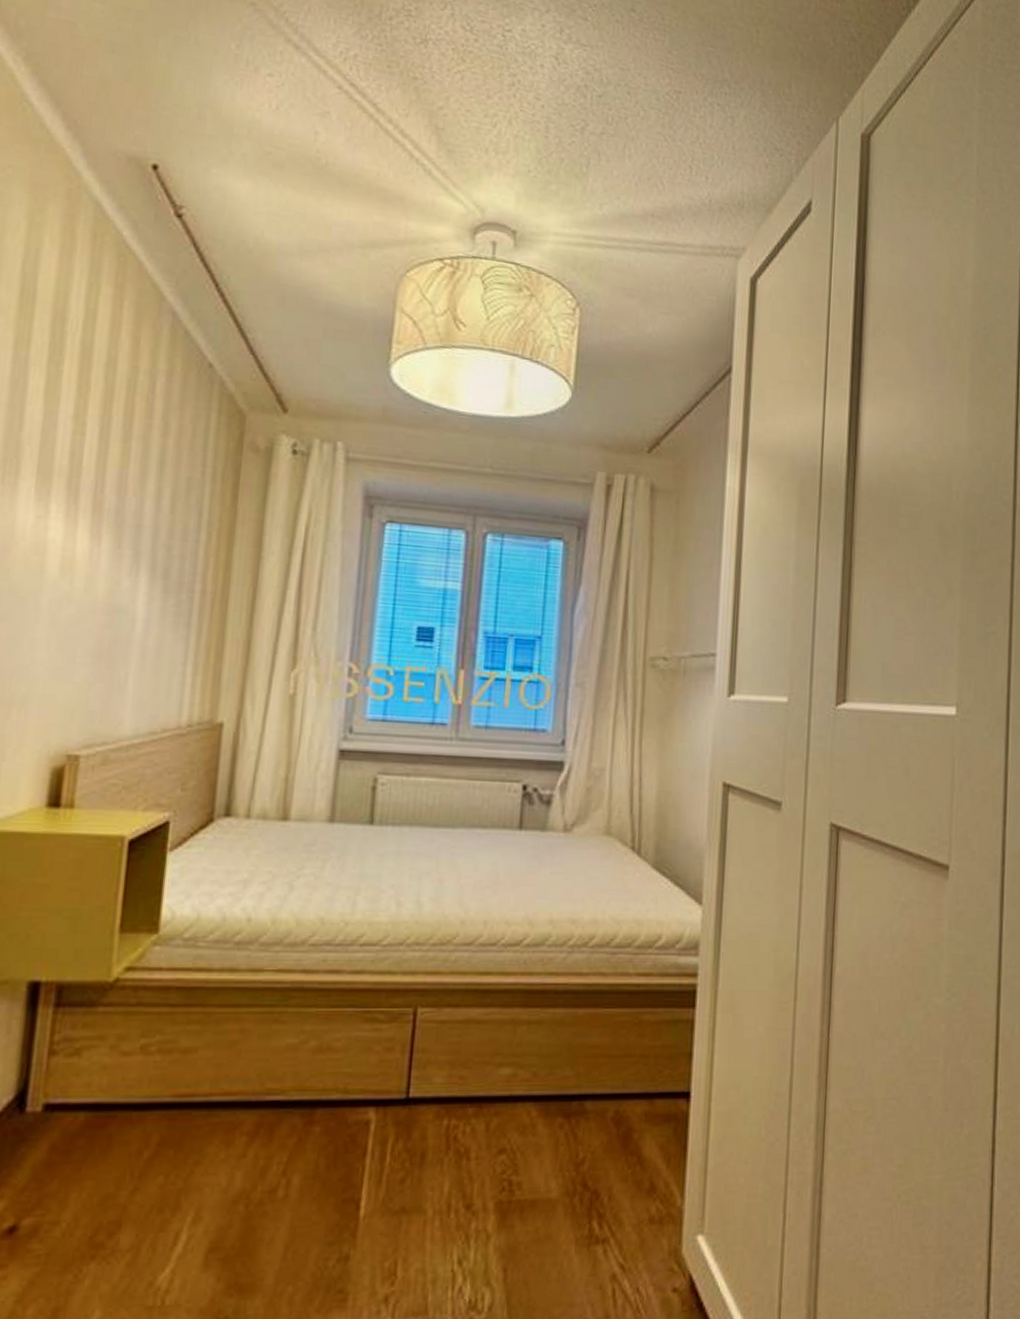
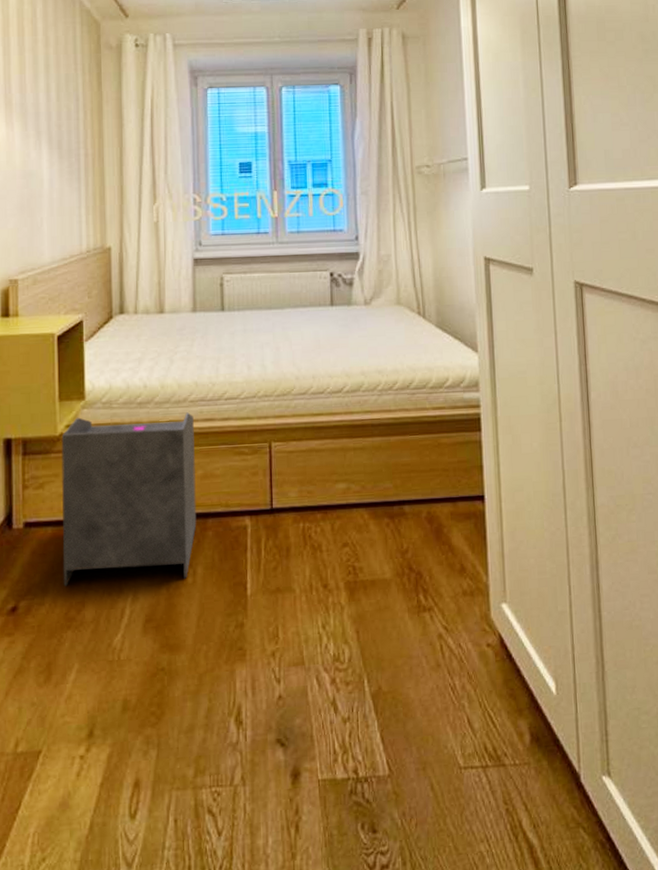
waste basket: none [92,957,313,1198] -> present [61,412,197,586]

